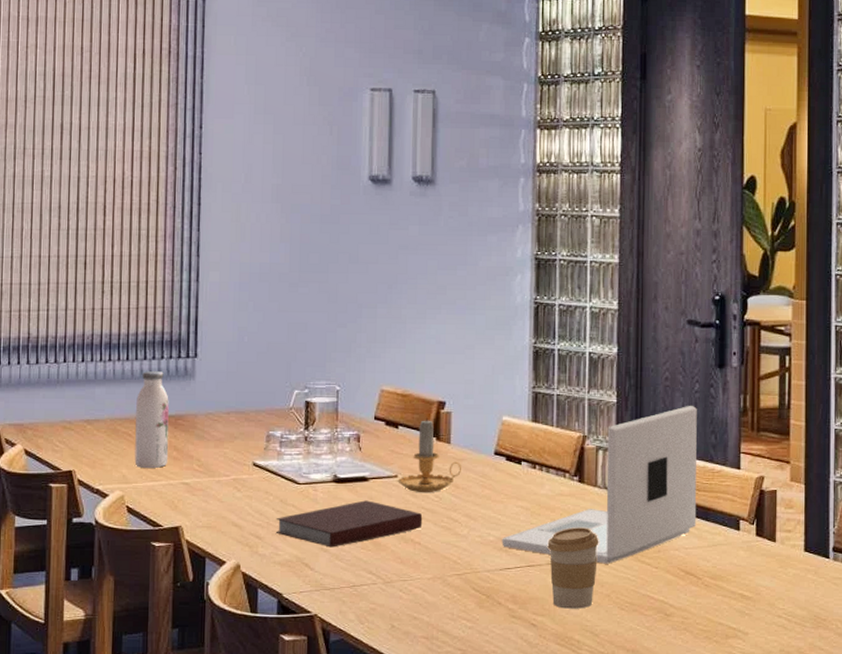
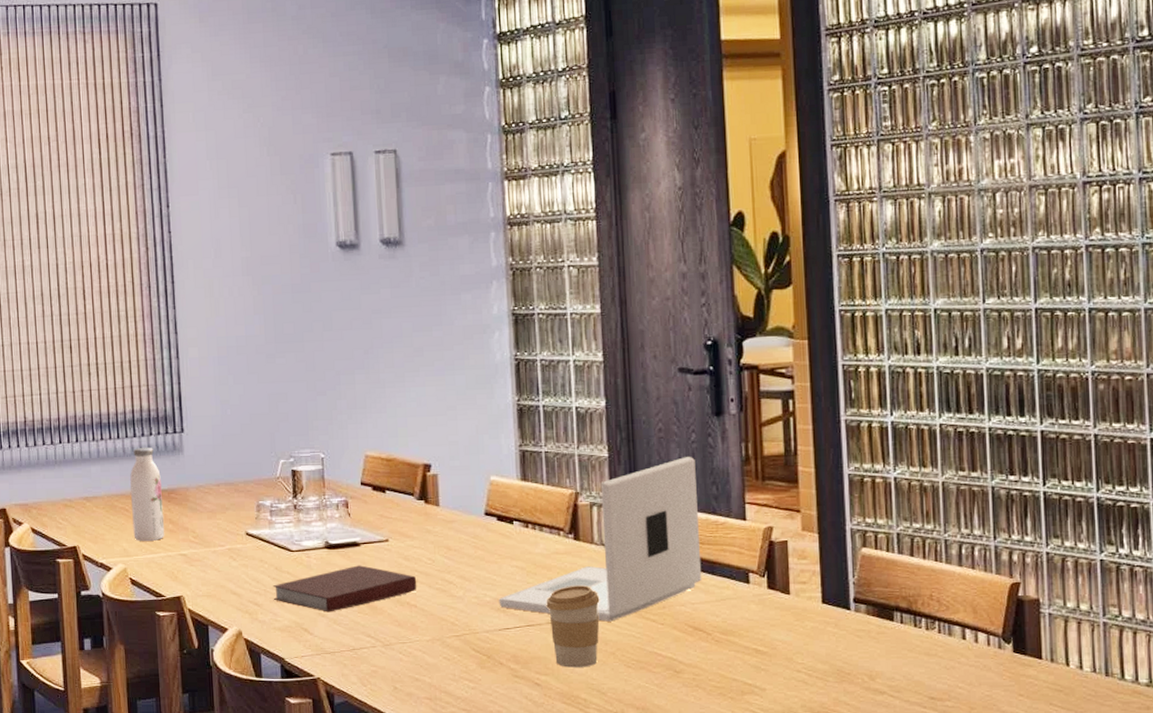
candle: present [398,417,462,493] -> none [389,481,453,556]

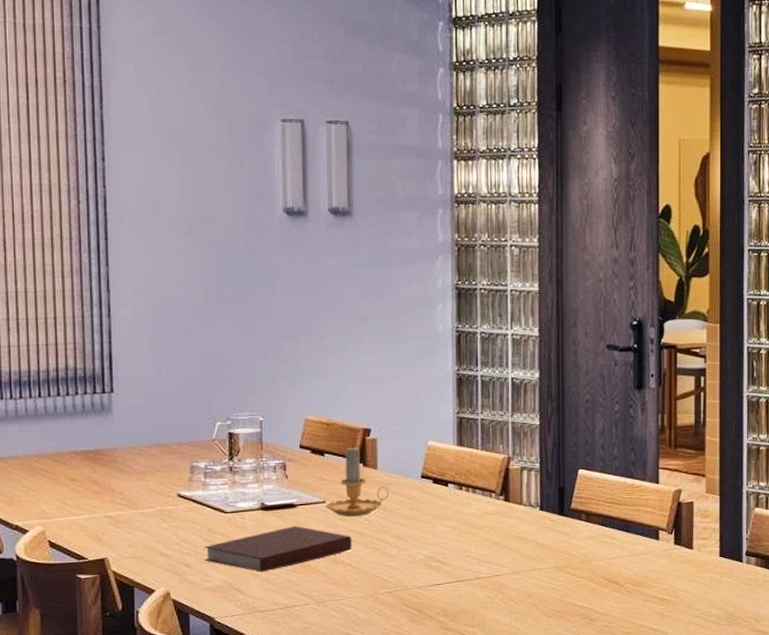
water bottle: present [130,447,165,541] -> none [52,406,89,503]
candle: none [389,481,453,556] -> present [326,445,390,517]
laptop: present [498,456,702,622] -> none [431,425,618,576]
coffee cup: present [546,585,600,667] -> none [476,543,526,619]

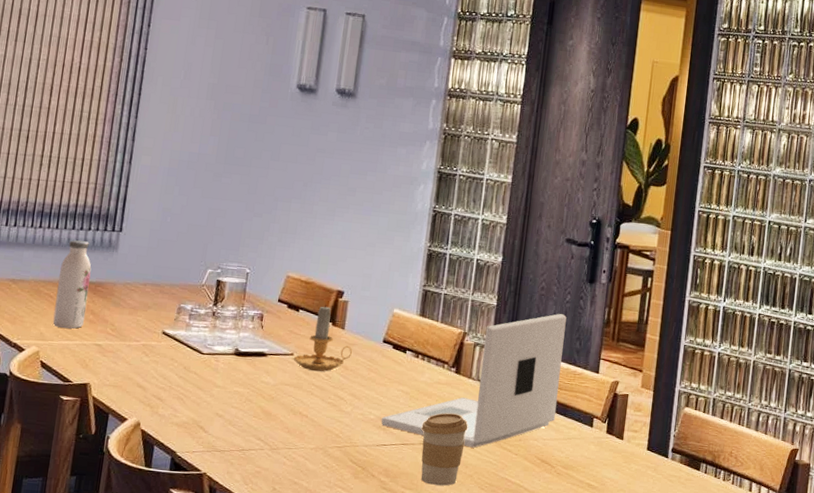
water bottle: none [52,406,89,503] -> present [52,240,92,329]
notebook: present [204,526,352,572] -> none [177,373,312,414]
laptop: none [431,425,618,576] -> present [381,313,567,448]
coffee cup: none [476,543,526,619] -> present [421,413,468,486]

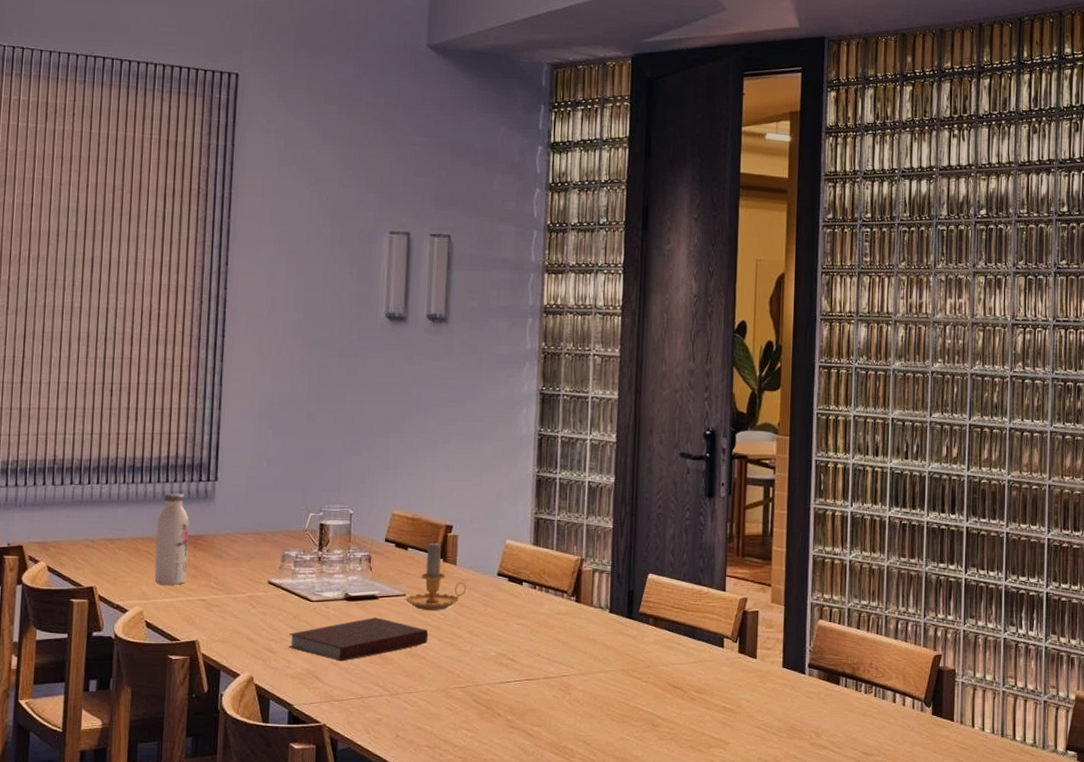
notebook: none [177,373,312,414] -> present [289,617,429,661]
laptop: present [381,313,567,448] -> none [502,531,687,678]
coffee cup: present [421,413,468,486] -> none [545,644,594,720]

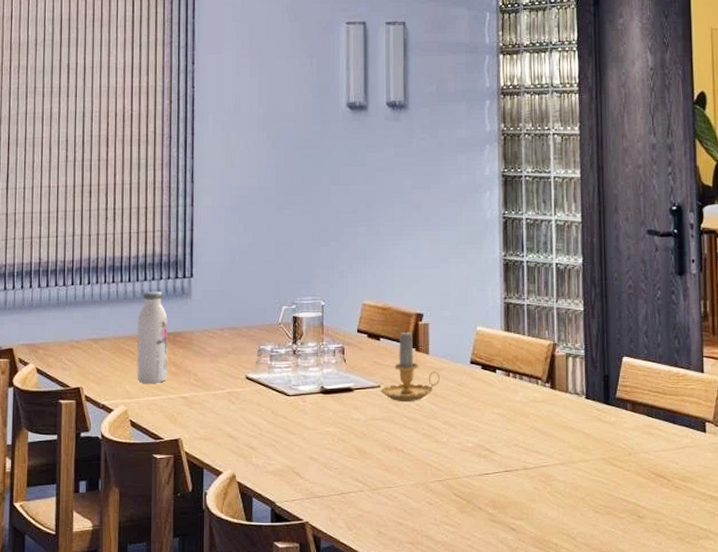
notebook: present [289,617,429,661] -> none [268,410,405,457]

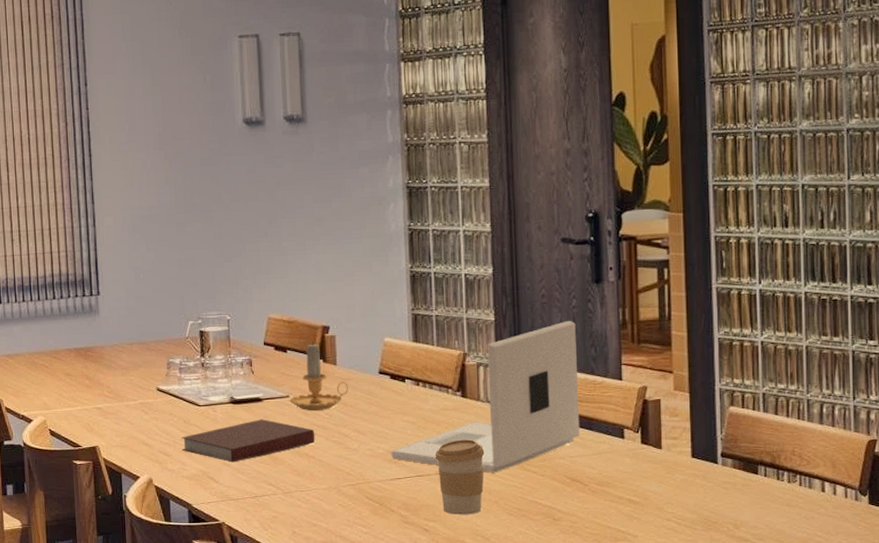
water bottle: present [137,290,168,383] -> none [50,308,82,395]
notebook: none [268,410,405,457] -> present [181,419,315,462]
laptop: none [480,311,664,468] -> present [391,320,580,473]
coffee cup: none [523,433,572,512] -> present [434,439,485,515]

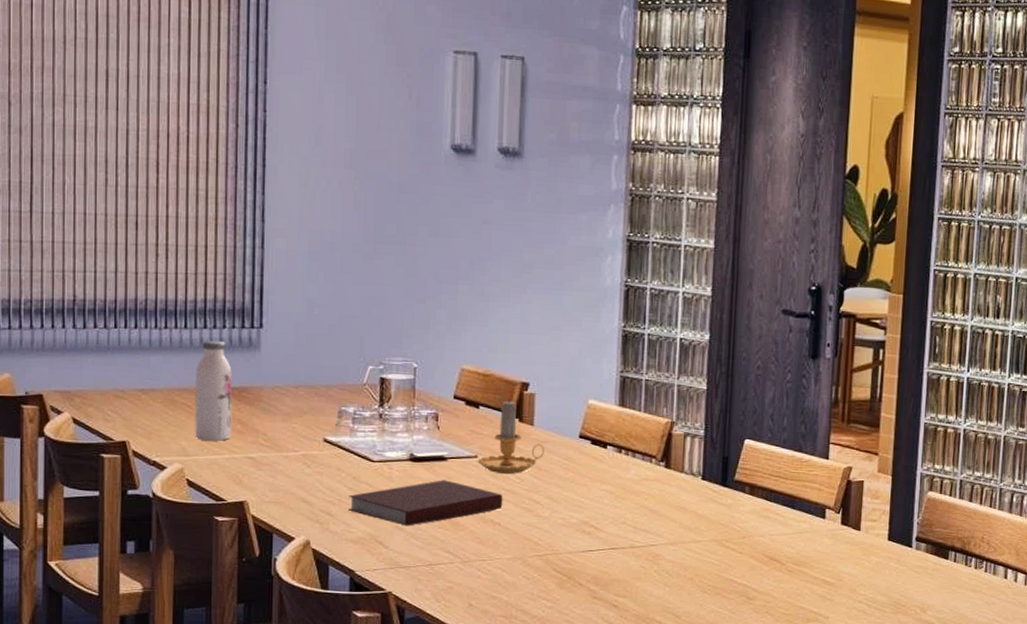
water bottle: none [50,308,82,395] -> present [195,340,232,441]
laptop: present [391,320,580,473] -> none [584,394,788,548]
coffee cup: present [434,439,485,515] -> none [631,512,684,591]

